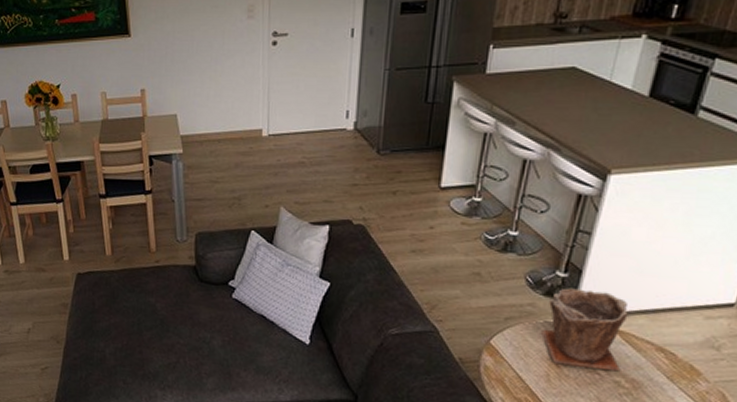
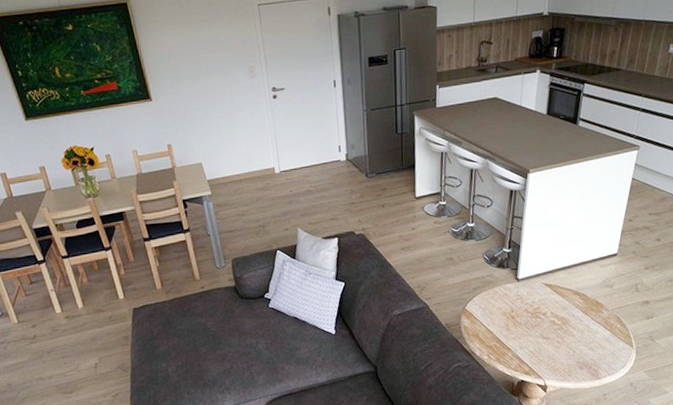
plant pot: present [541,288,628,372] -> none [499,258,553,316]

